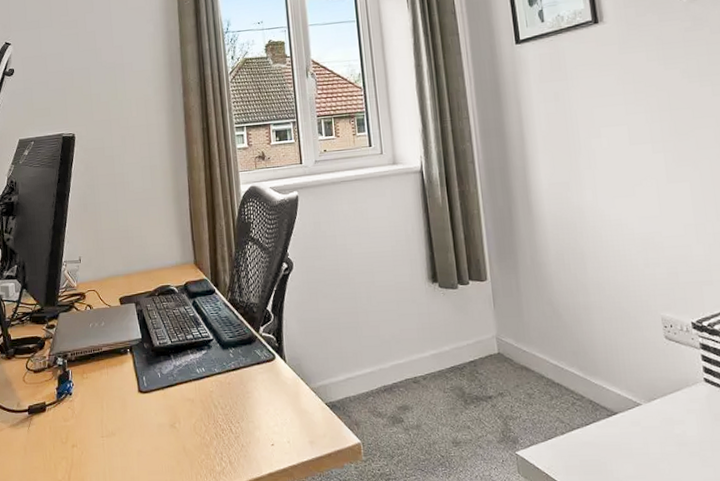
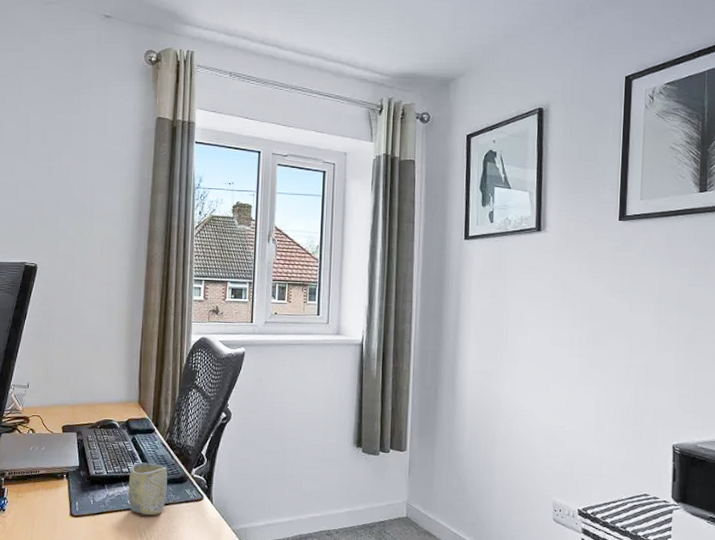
cup: none [194,326,236,382] -> present [128,462,168,515]

